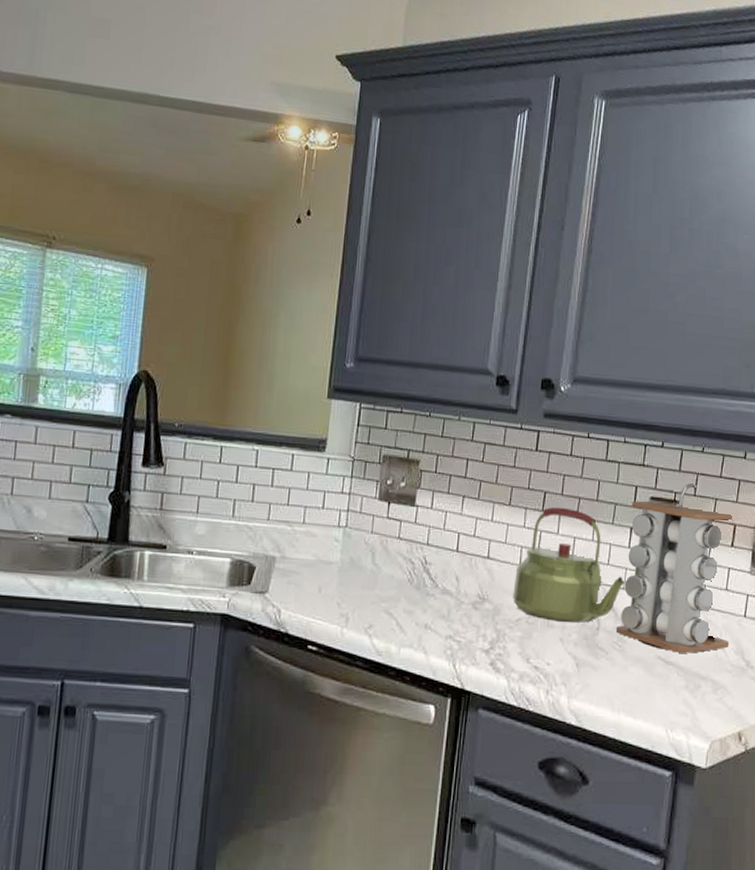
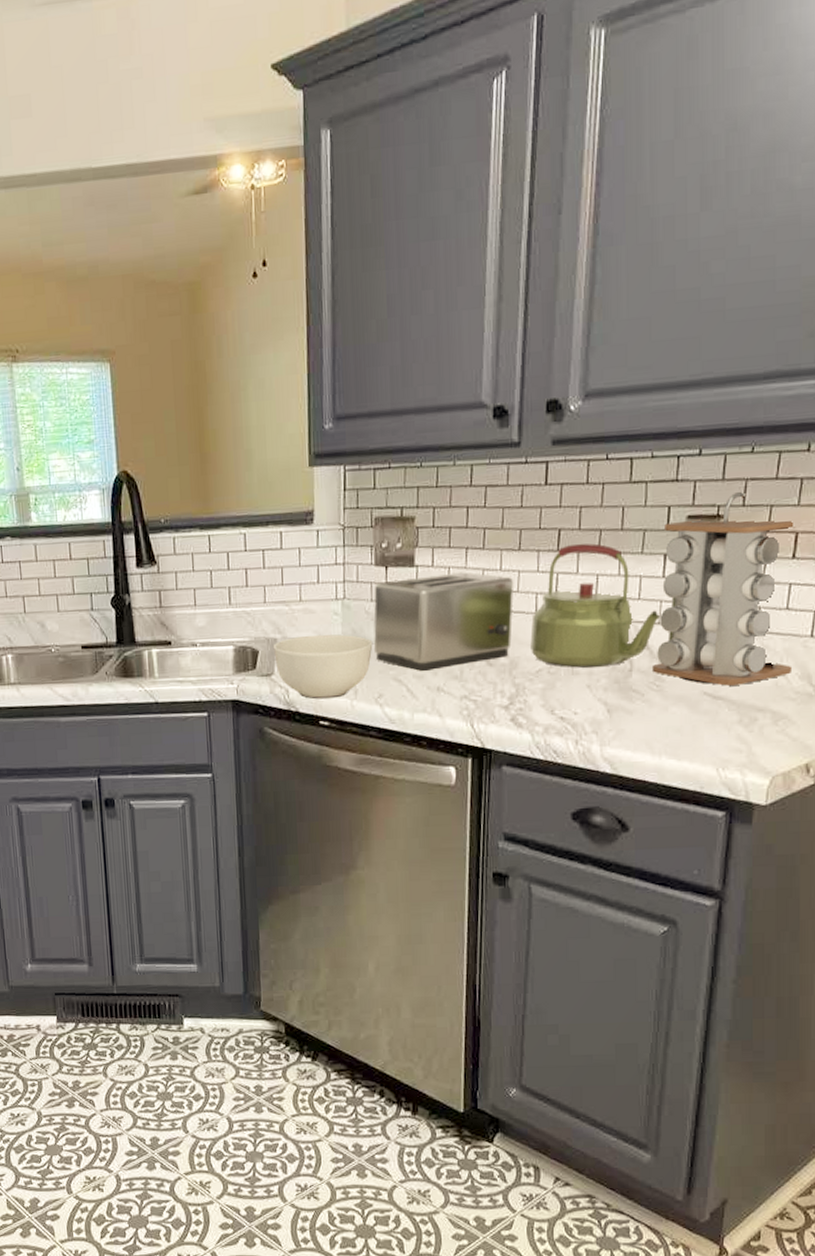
bowl: none [270,557,369,624] -> present [273,634,373,699]
toaster: none [370,516,503,607] -> present [374,572,514,671]

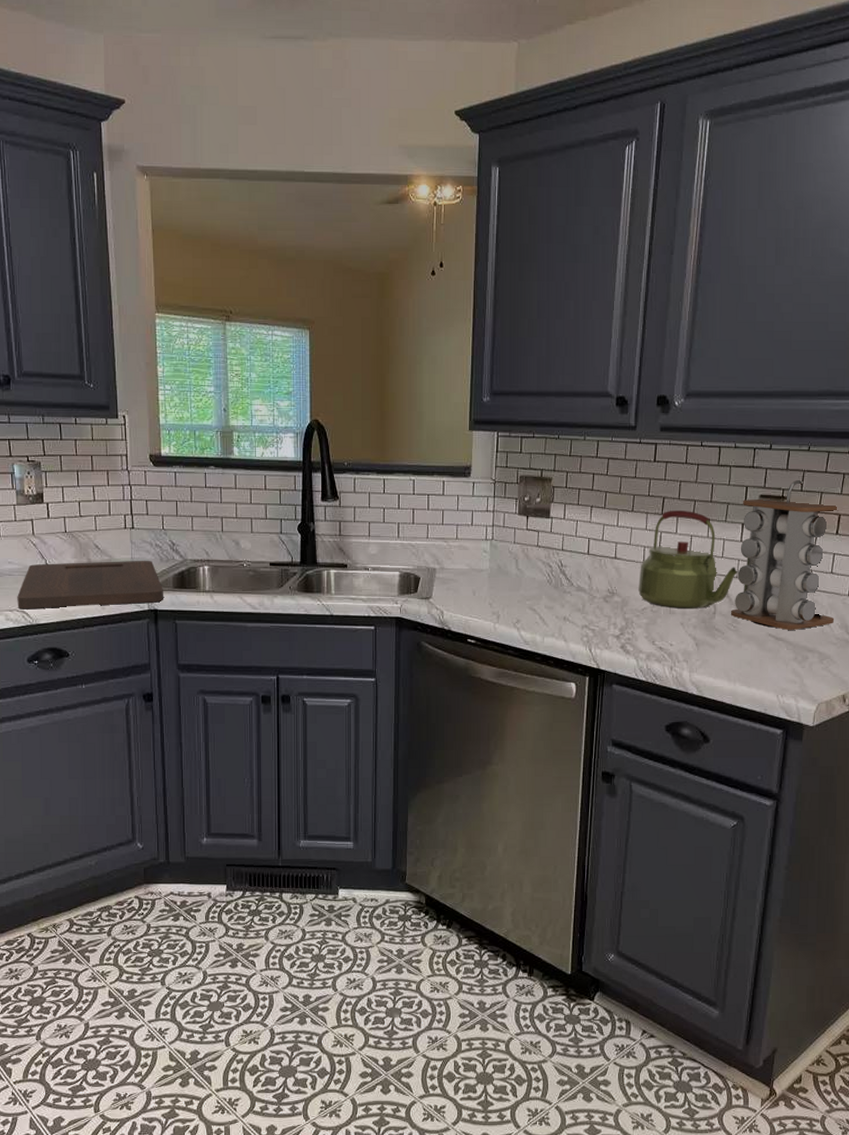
bowl: present [273,634,373,699] -> none [432,567,514,621]
toaster: present [374,572,514,671] -> none [515,525,628,603]

